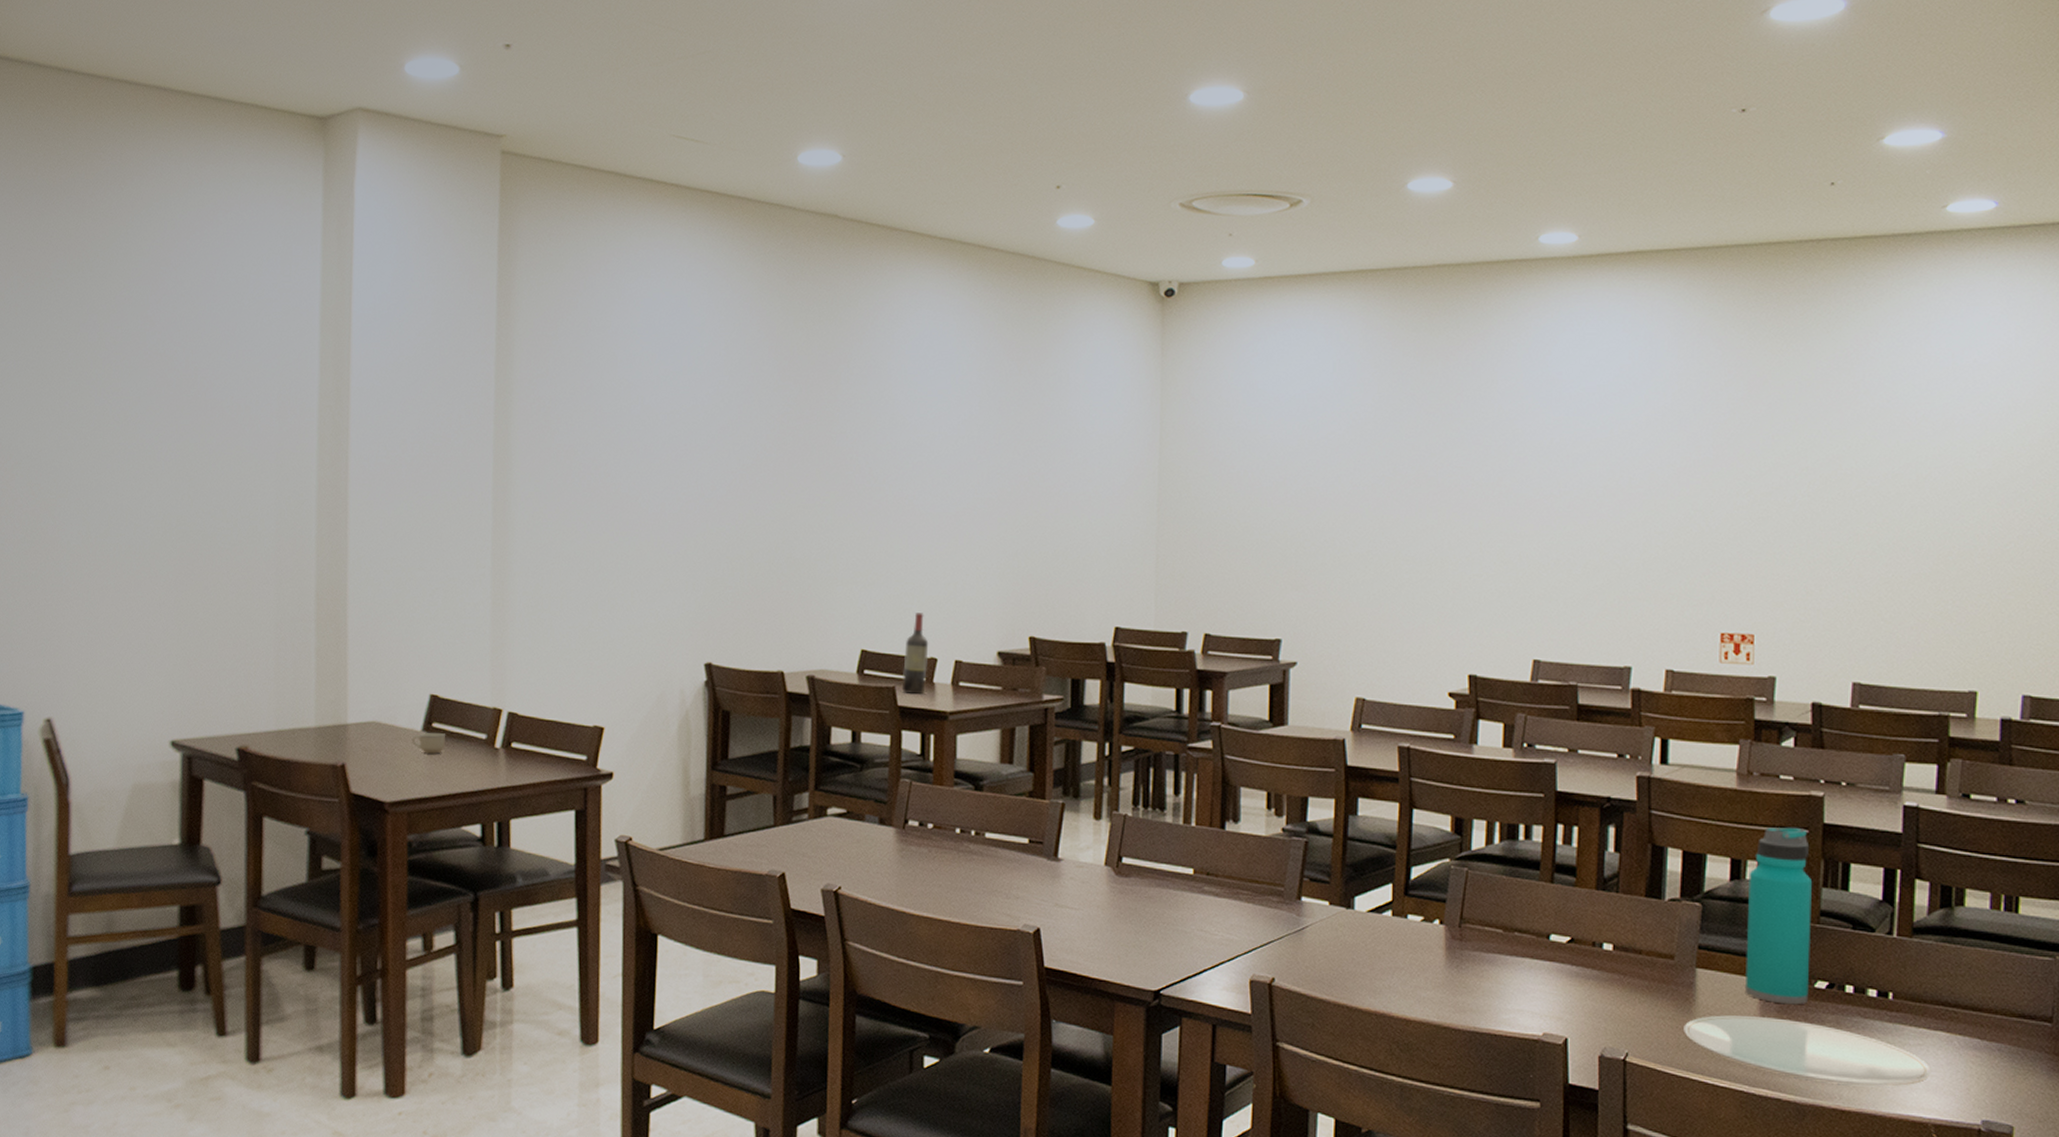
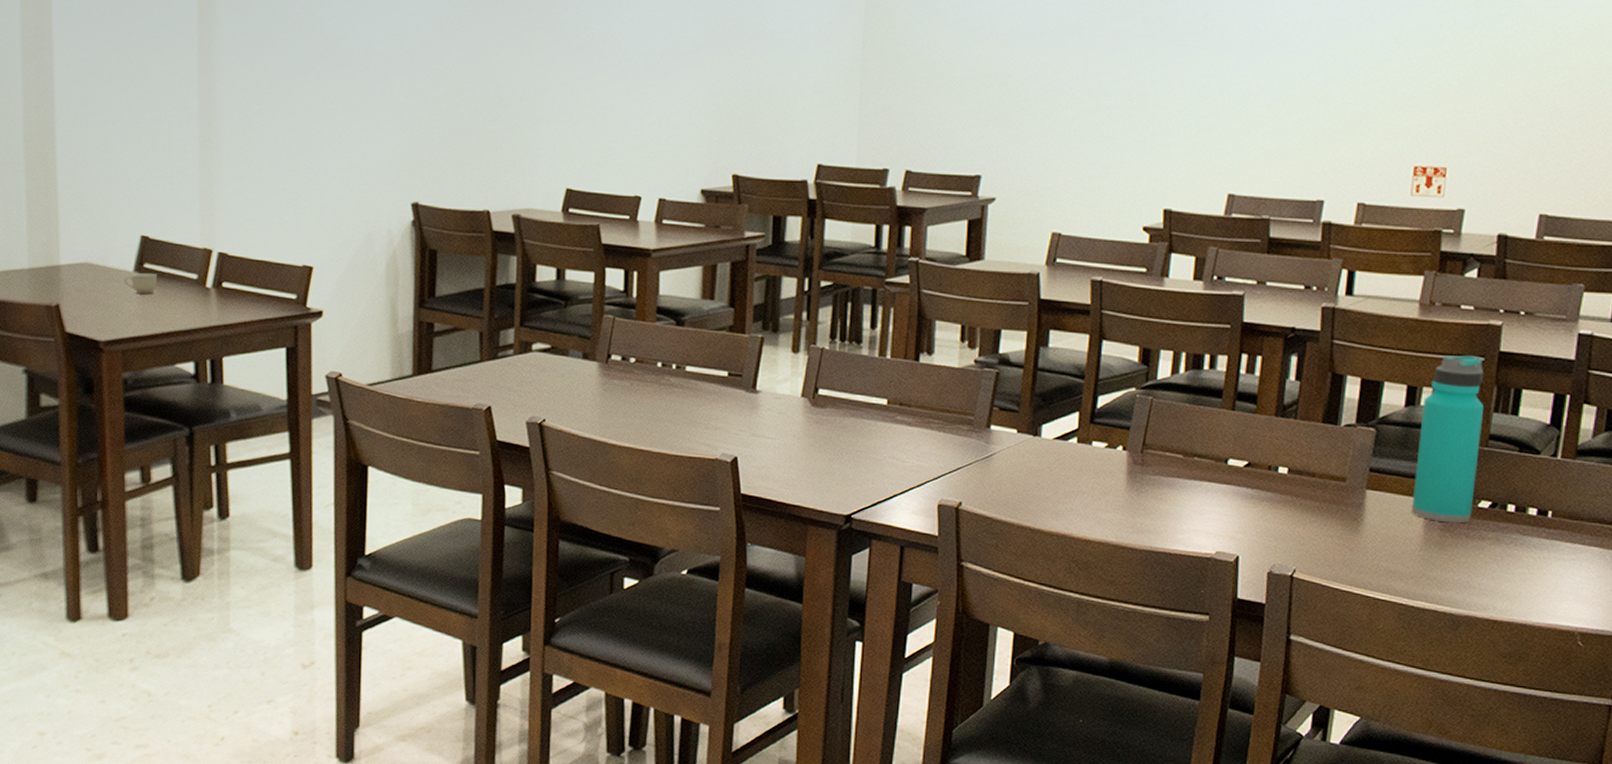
wine bottle: present [903,613,929,694] -> none [607,151,633,231]
plate: present [1684,1015,1931,1087] -> none [1350,533,1582,599]

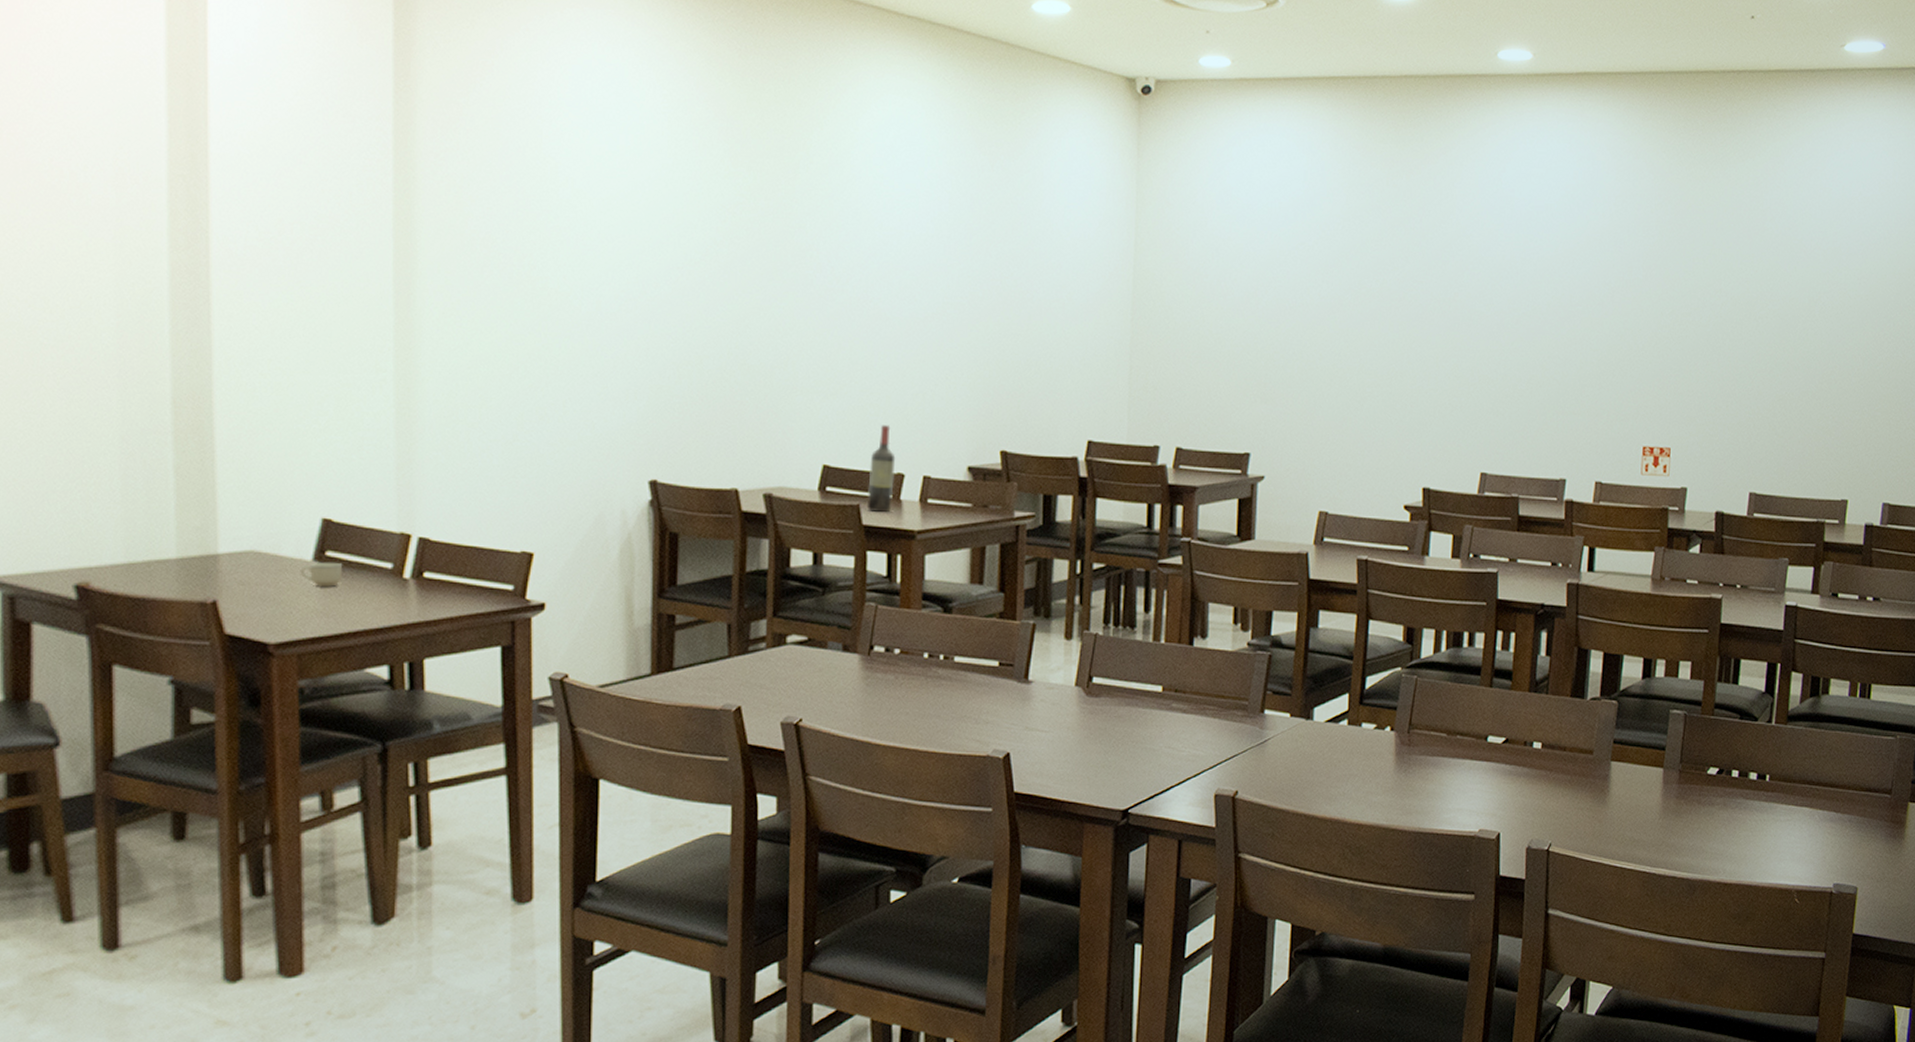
wine bottle: none [607,151,633,231] -> present [868,425,896,512]
water bottle: present [1412,355,1484,524] -> none [1651,627,1709,791]

